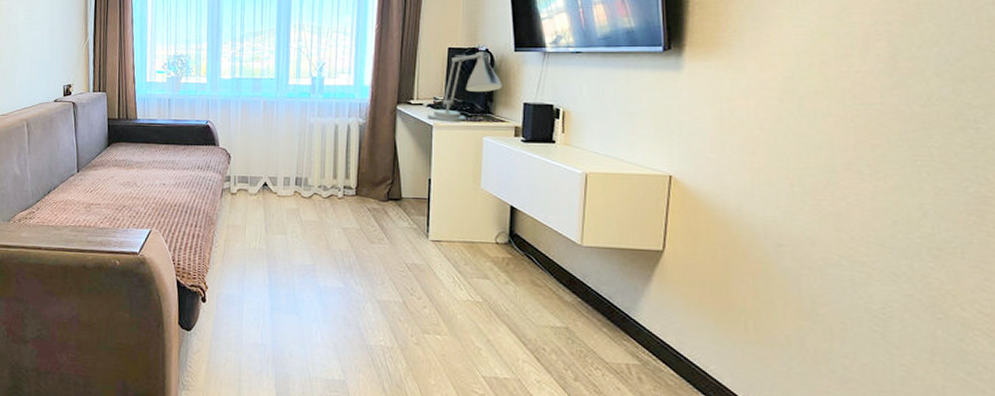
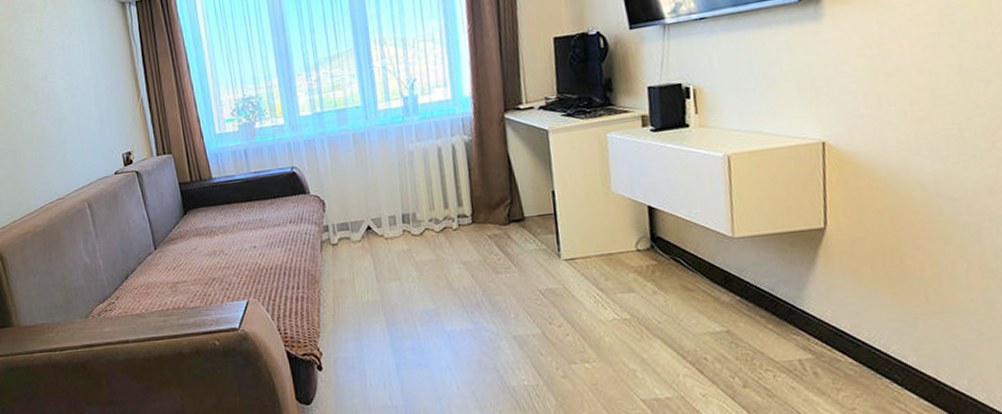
desk lamp: present [427,51,502,123] -> none [540,35,621,124]

